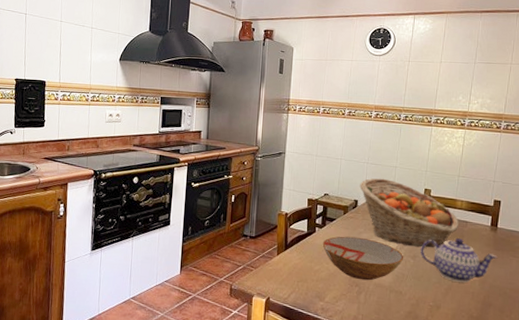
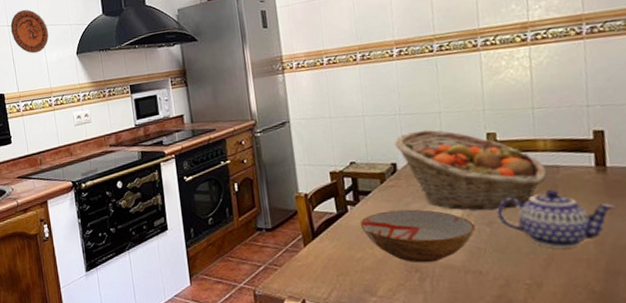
decorative plate: none [63,10,98,52] -> present [10,9,49,54]

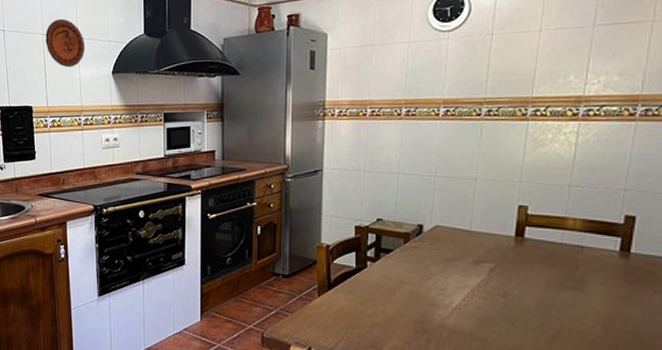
bowl: present [360,209,476,263] -> none [377,271,490,326]
fruit basket: present [394,129,547,211] -> none [425,194,570,283]
teapot: present [497,190,616,248] -> none [514,269,631,327]

